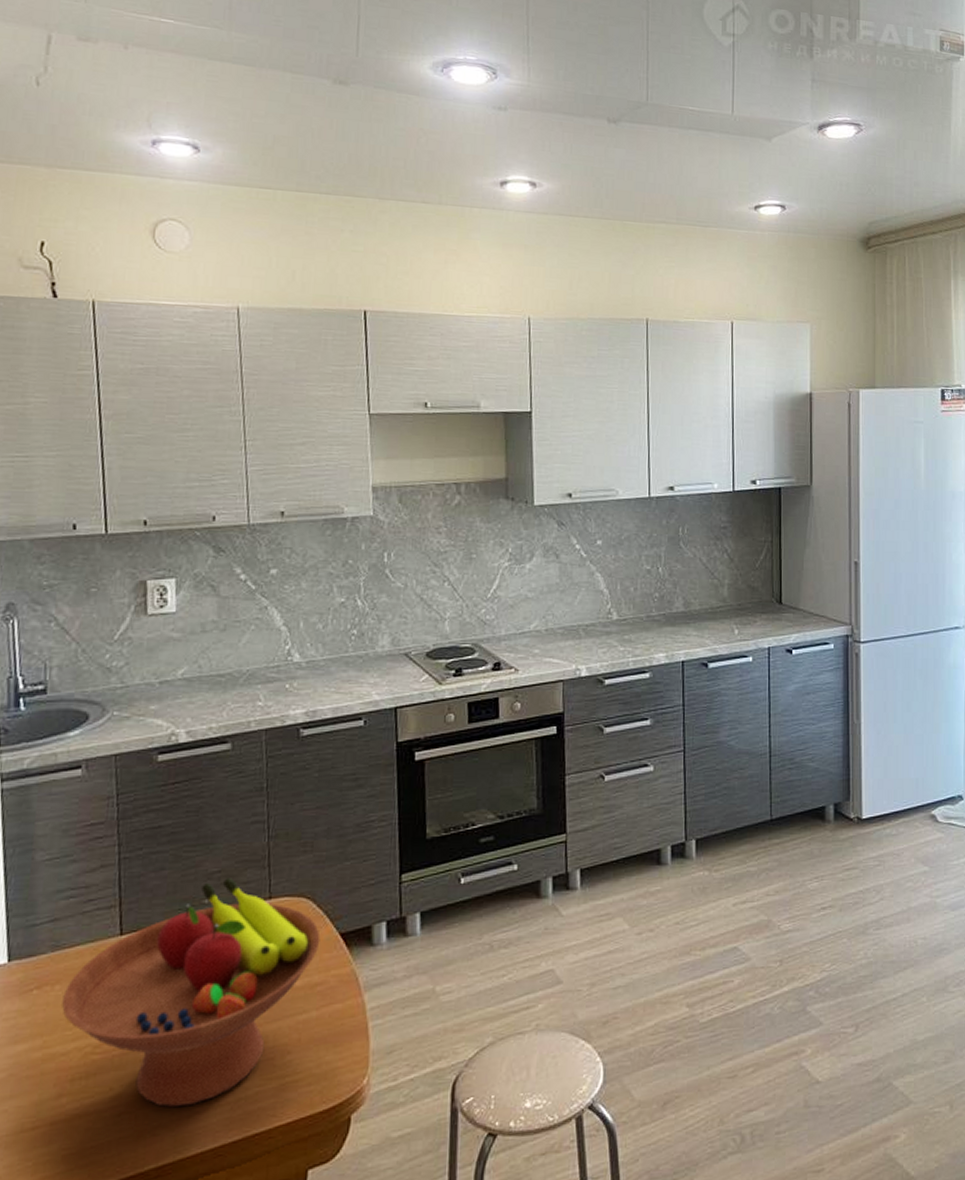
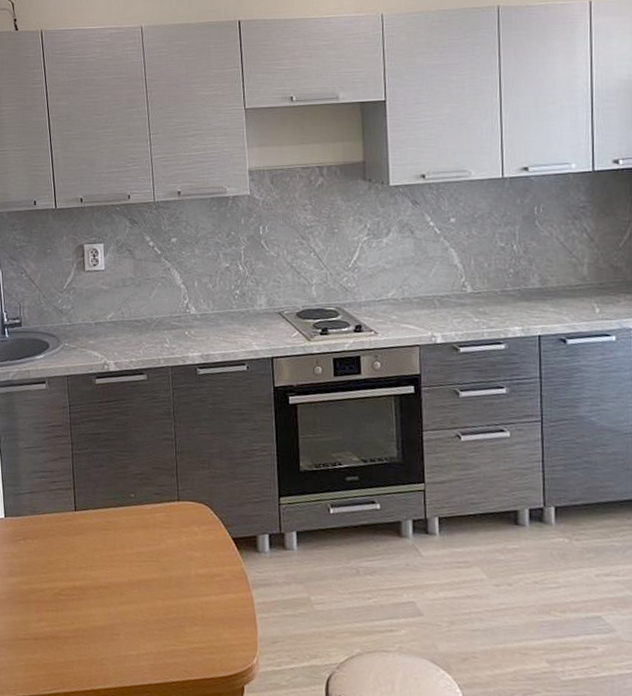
fruit bowl: present [62,878,321,1108] -> none [39,480,217,649]

